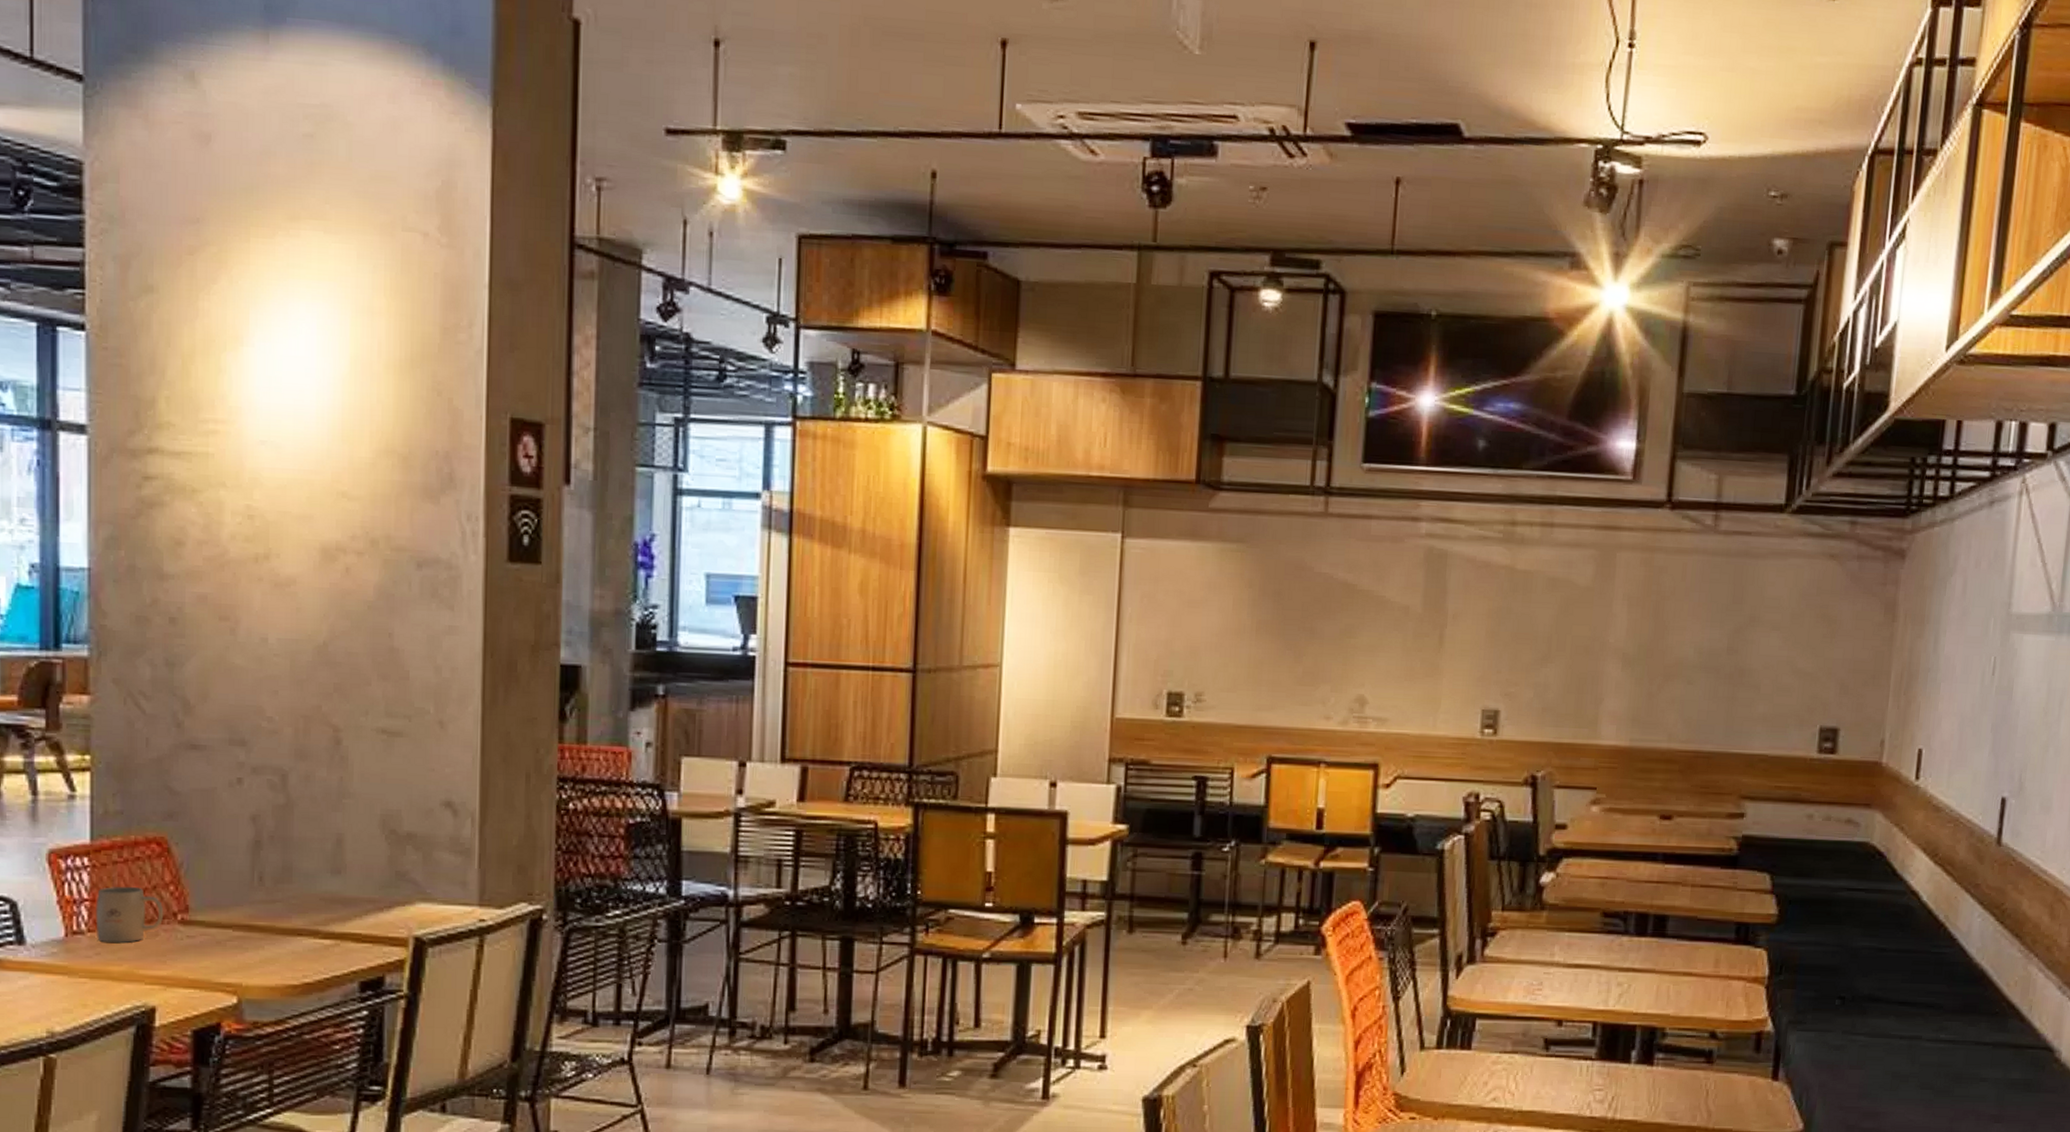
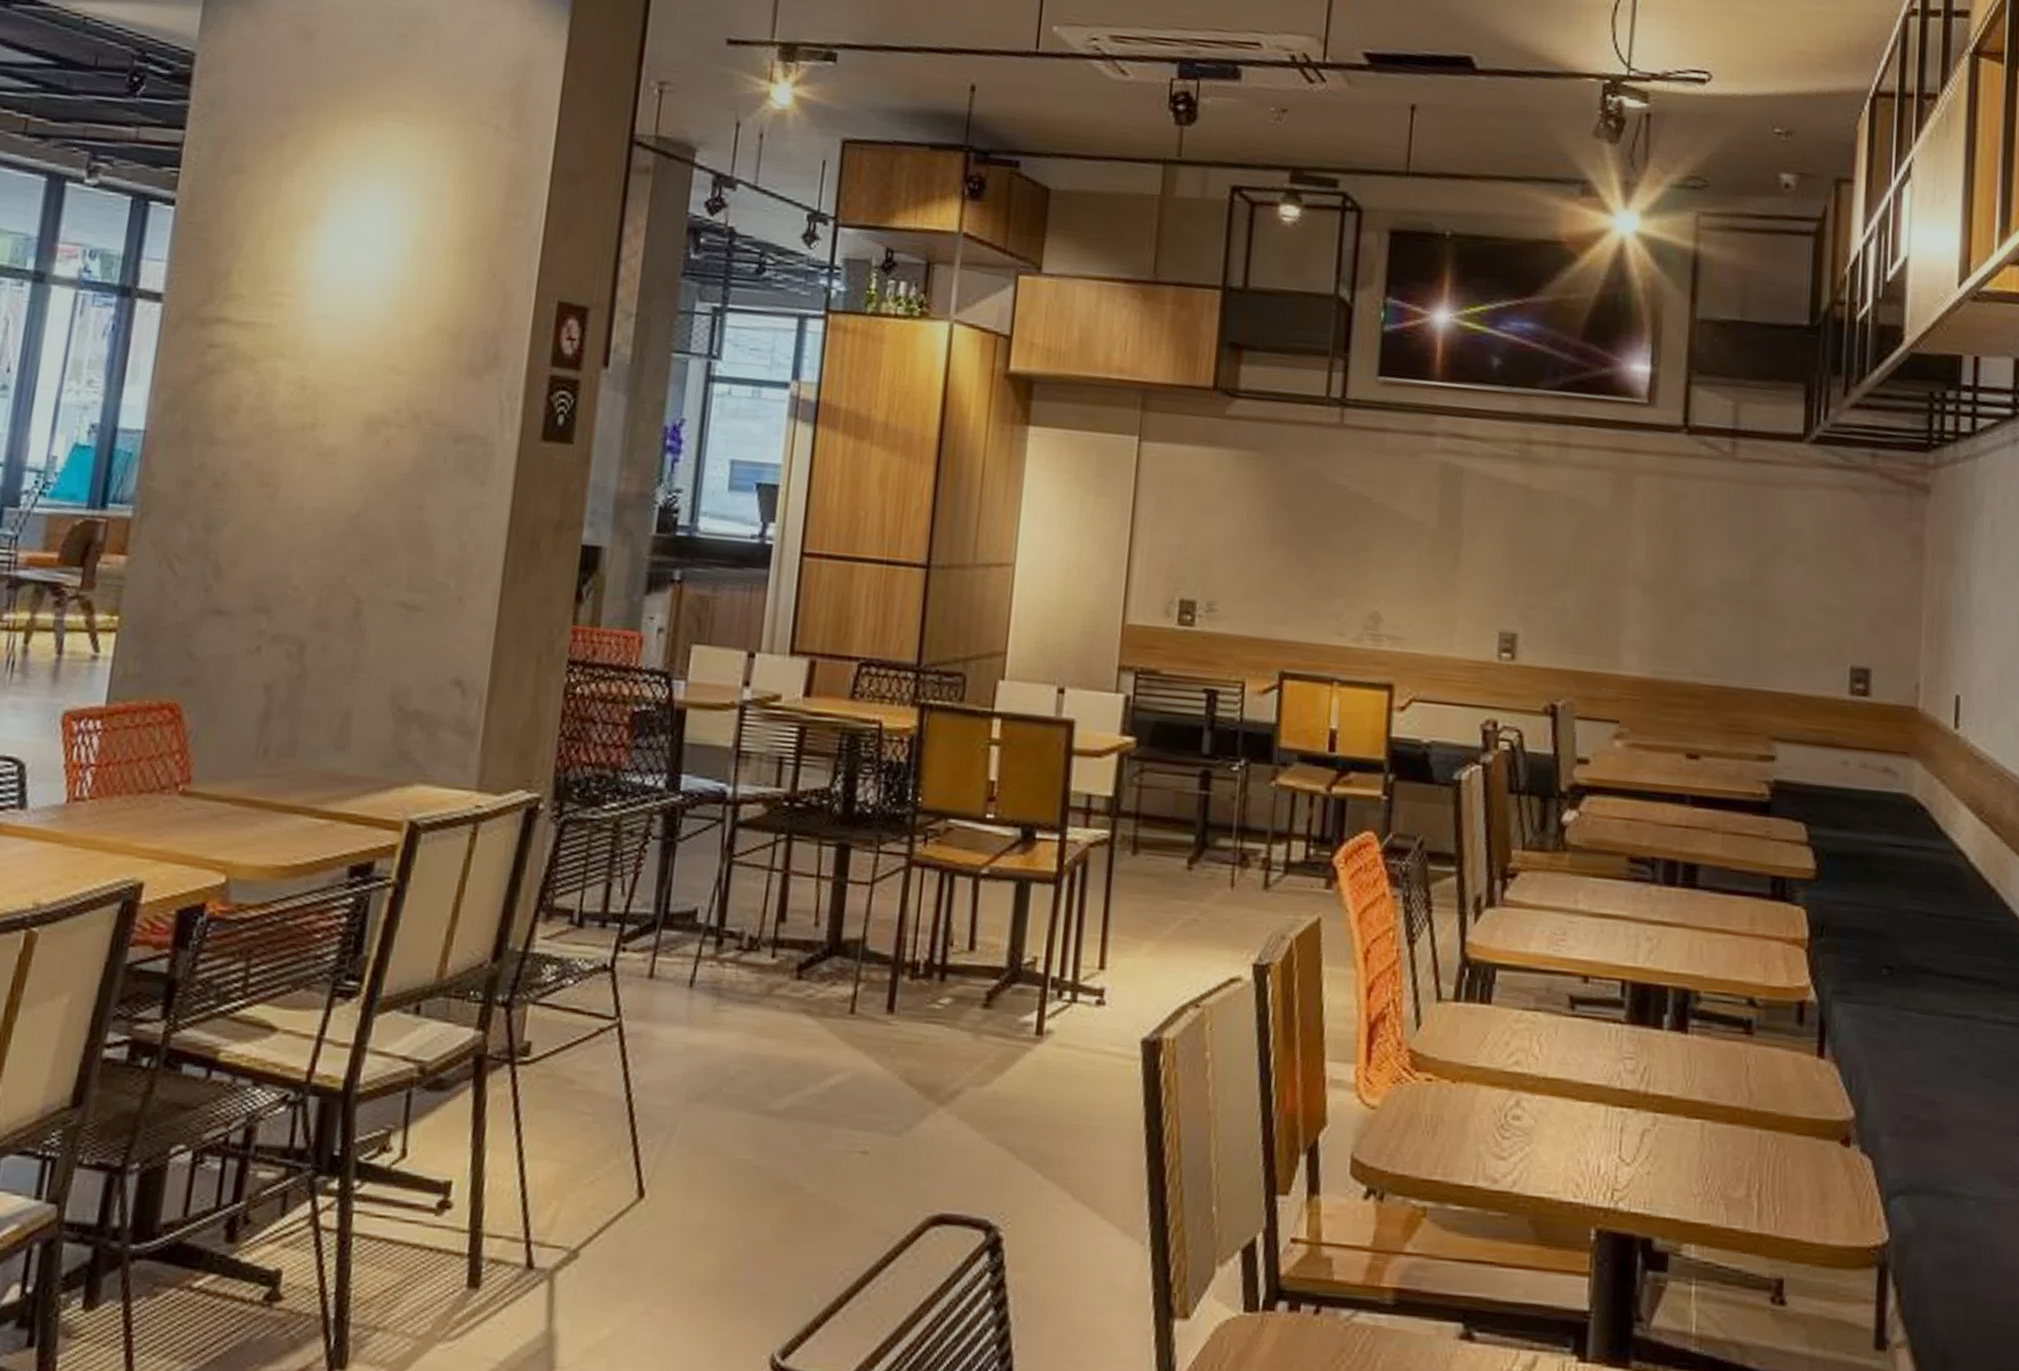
mug: present [95,886,164,943] -> none [97,752,167,812]

